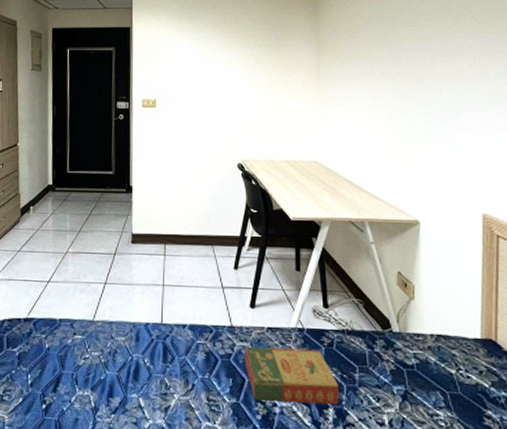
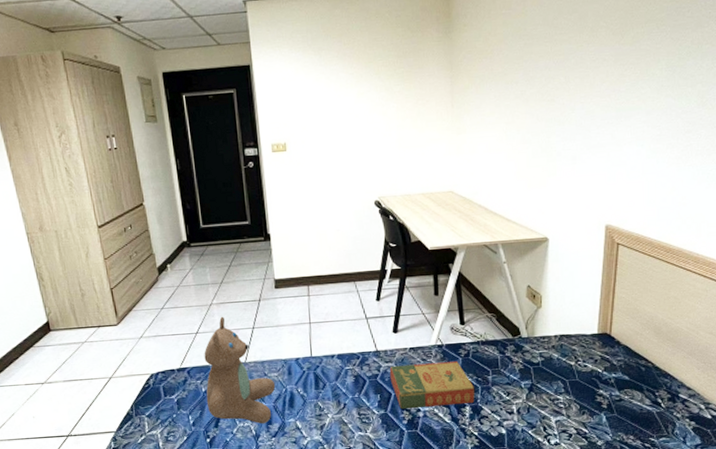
teddy bear: none [48,266,122,396] -> present [204,316,276,424]

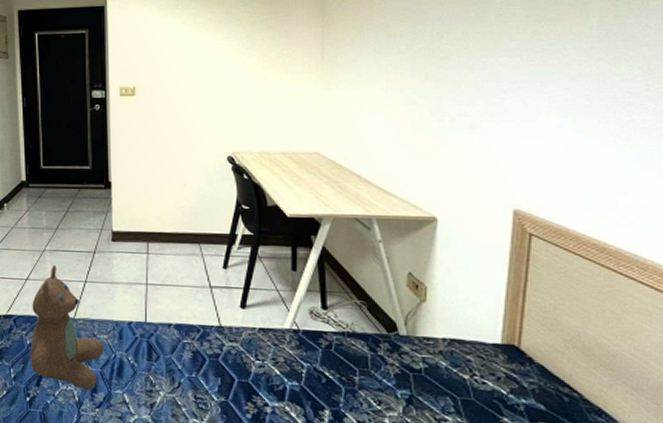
book: present [389,361,475,410] -> none [233,346,336,406]

